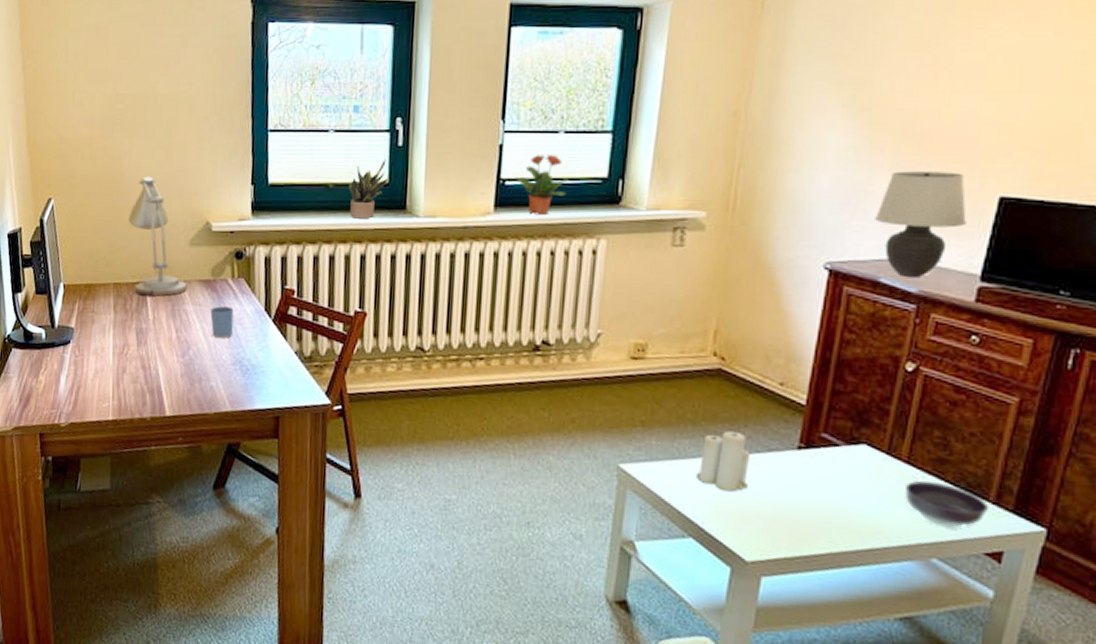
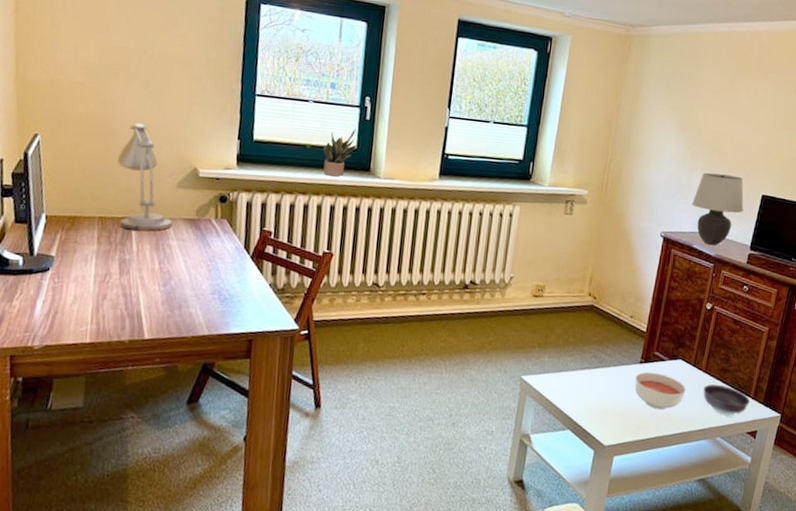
mug: present [210,306,234,338] -> none [193,242,216,271]
potted plant: present [514,155,570,215] -> none [455,137,496,184]
candle: present [697,429,751,492] -> none [574,349,610,395]
bowl: none [790,461,876,515] -> present [634,372,686,410]

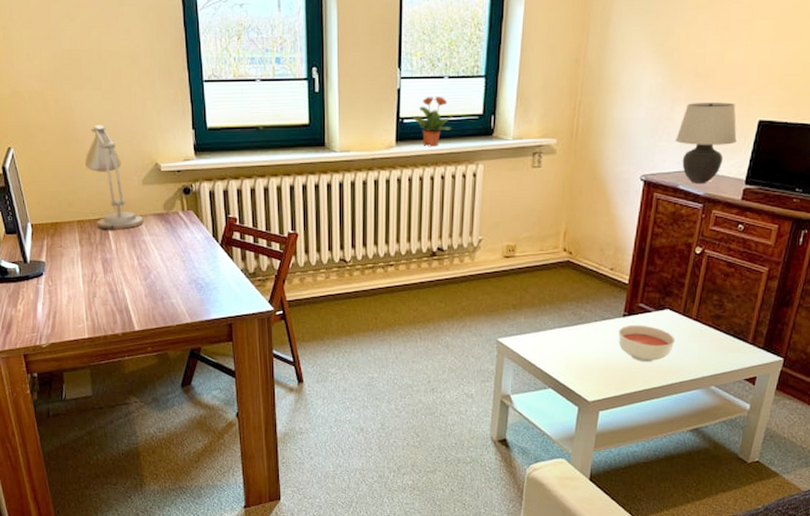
potted plant: present [323,128,357,177] -> none [276,103,309,155]
potted plant: none [455,137,496,184] -> present [411,97,454,146]
bowl: present [703,384,750,415] -> none [694,332,747,363]

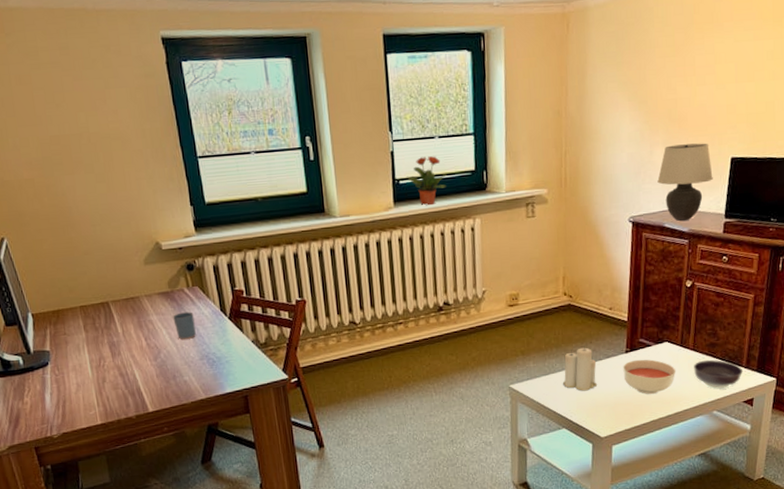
desk lamp: present [84,124,144,230] -> none [82,208,149,314]
mug: none [166,235,187,262] -> present [173,312,196,339]
candle: none [554,306,591,352] -> present [563,346,598,391]
bowl: none [694,332,747,363] -> present [694,360,742,388]

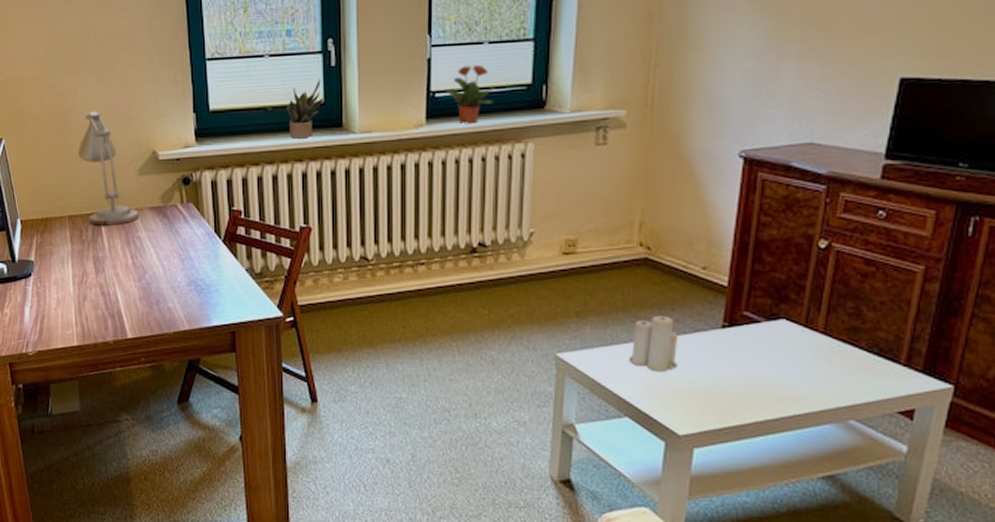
desk lamp: none [82,208,149,314] -> present [77,111,139,226]
mug: present [173,312,196,339] -> none [163,231,185,261]
potted plant: none [275,171,306,225] -> present [287,79,323,139]
bowl: present [623,359,676,394] -> none [716,338,796,386]
table lamp: present [657,143,713,221] -> none [785,57,870,159]
bowl: present [694,360,742,388] -> none [823,349,899,390]

